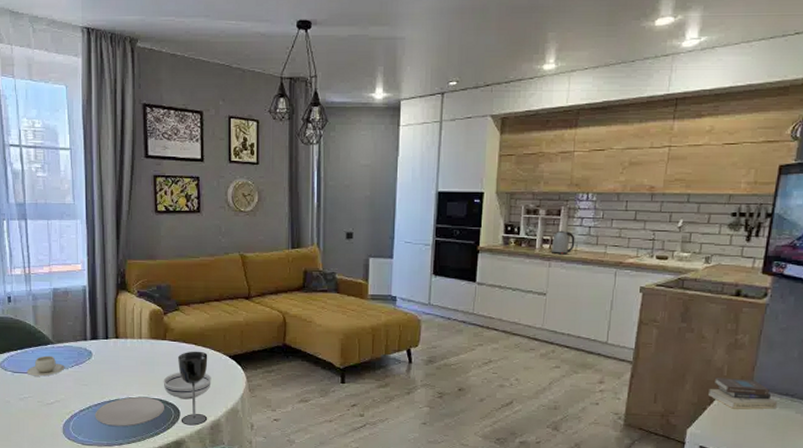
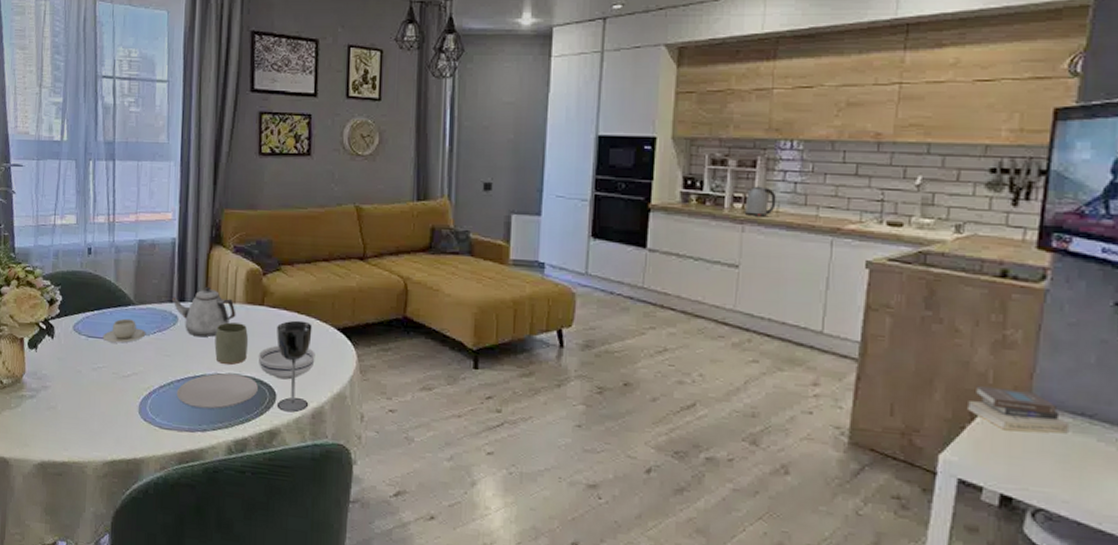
teapot: none [85,326,143,368] -> present [171,286,236,337]
mug: none [125,355,155,390] -> present [214,322,249,365]

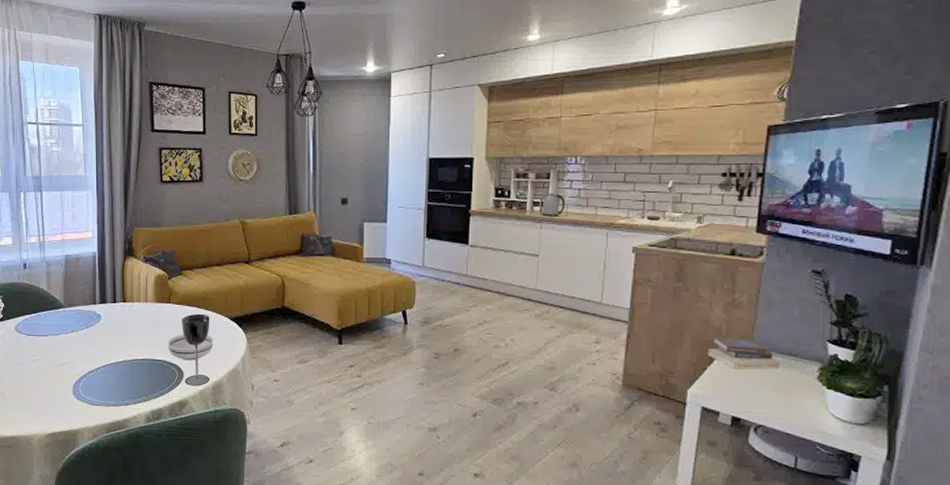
teacup: present [102,318,146,343] -> none [39,319,76,339]
teapot: present [171,286,236,337] -> none [95,290,148,331]
plate: present [176,373,259,410] -> none [103,358,170,388]
mug: present [214,322,249,365] -> none [132,318,159,351]

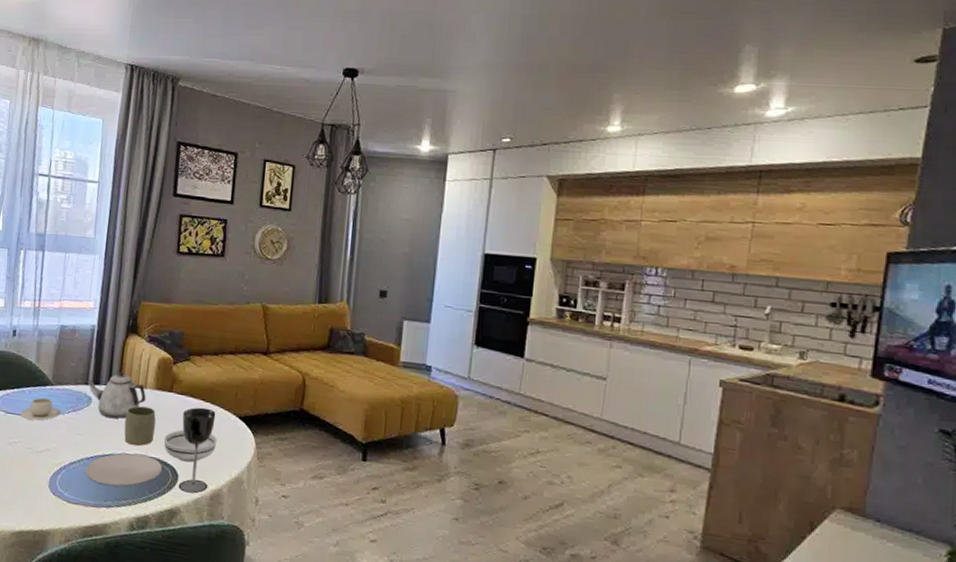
teacup: none [39,319,76,339] -> present [20,397,61,421]
teapot: none [95,290,148,331] -> present [87,371,146,419]
plate: none [103,358,170,388] -> present [85,453,163,487]
mug: none [132,318,159,351] -> present [124,406,156,446]
kettle: present [541,193,565,217] -> none [612,307,642,336]
books: present [707,337,779,370] -> none [806,499,898,548]

